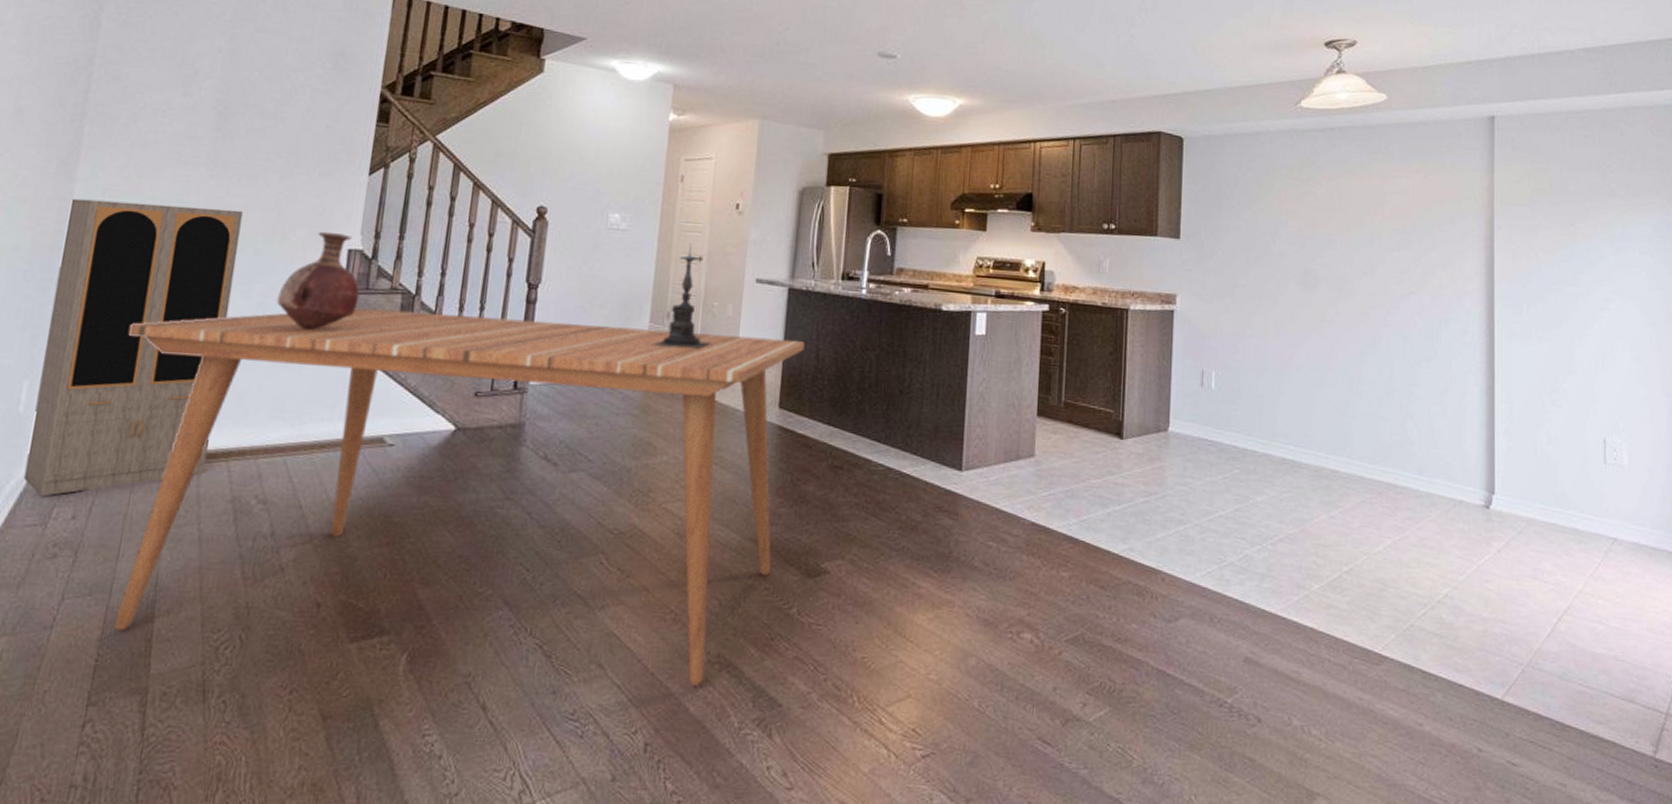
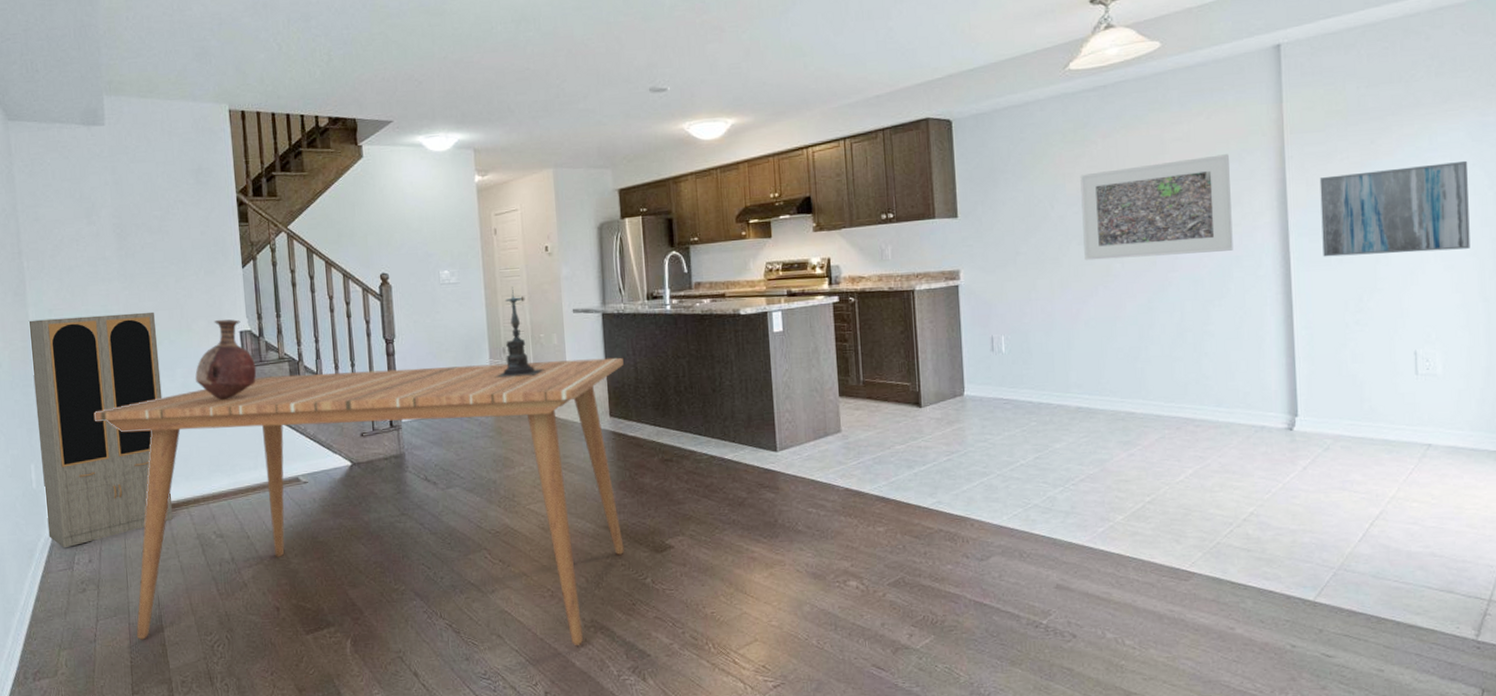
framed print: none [1301,213,1443,312] -> present [1080,154,1233,261]
wall art: none [1524,251,1655,342] -> present [1319,160,1470,257]

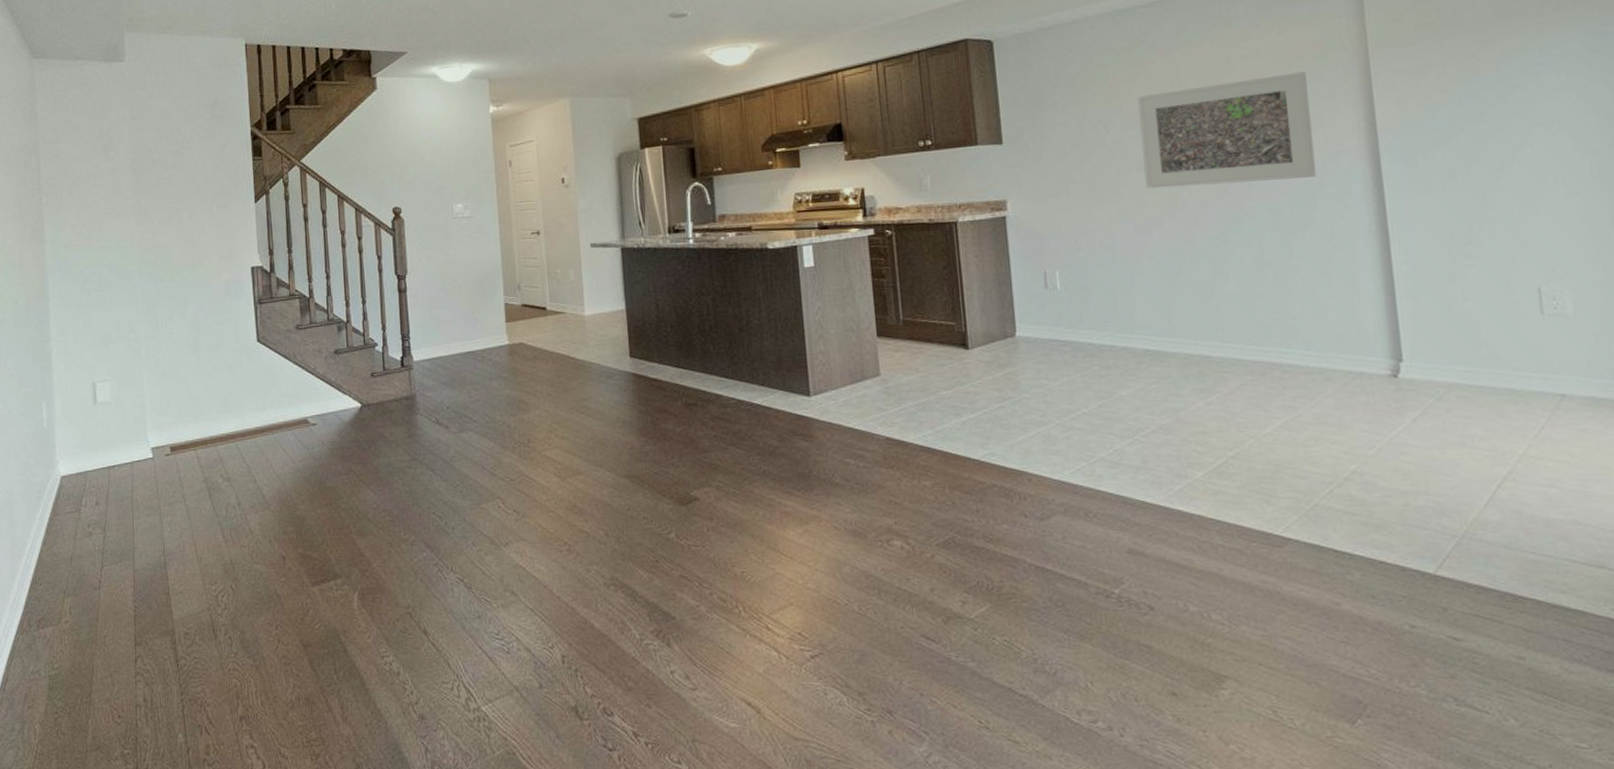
cabinet: present [28,311,173,549] -> none [45,247,181,490]
dining table: present [93,357,624,647] -> none [105,294,646,606]
vase: present [195,319,257,400] -> none [206,255,267,337]
candle holder: present [495,287,544,378] -> none [509,221,561,316]
wall art: present [1319,160,1470,257] -> none [1412,74,1597,183]

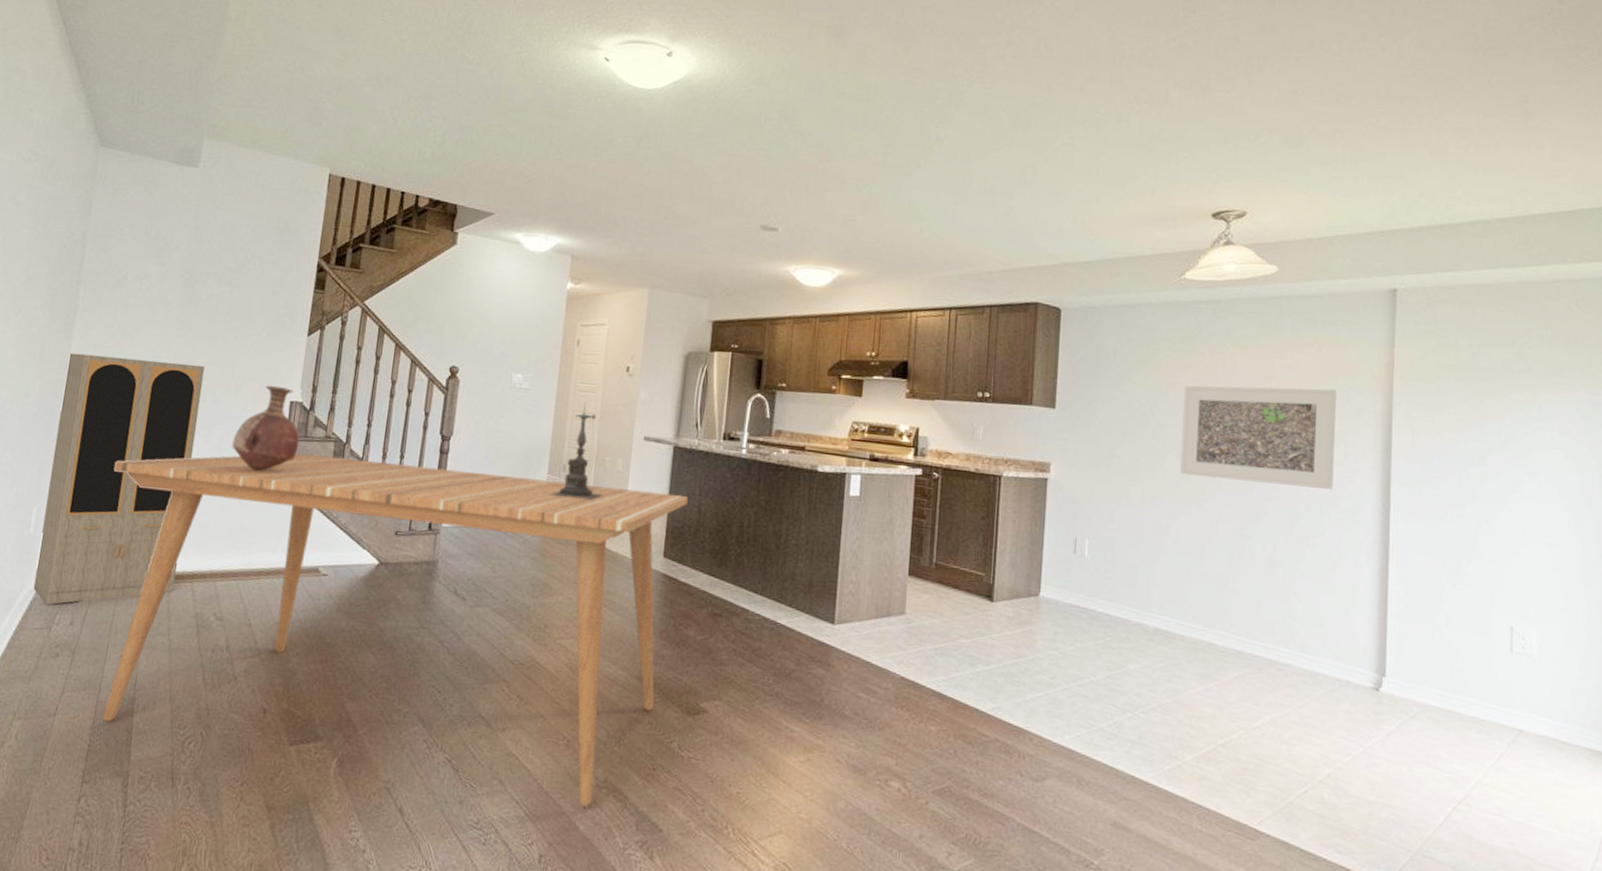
cabinet: none [45,247,181,490] -> present [33,352,205,605]
dining table: none [105,294,646,606] -> present [102,453,688,808]
vase: none [206,255,267,337] -> present [232,385,300,471]
candle holder: none [509,221,561,316] -> present [549,403,603,500]

